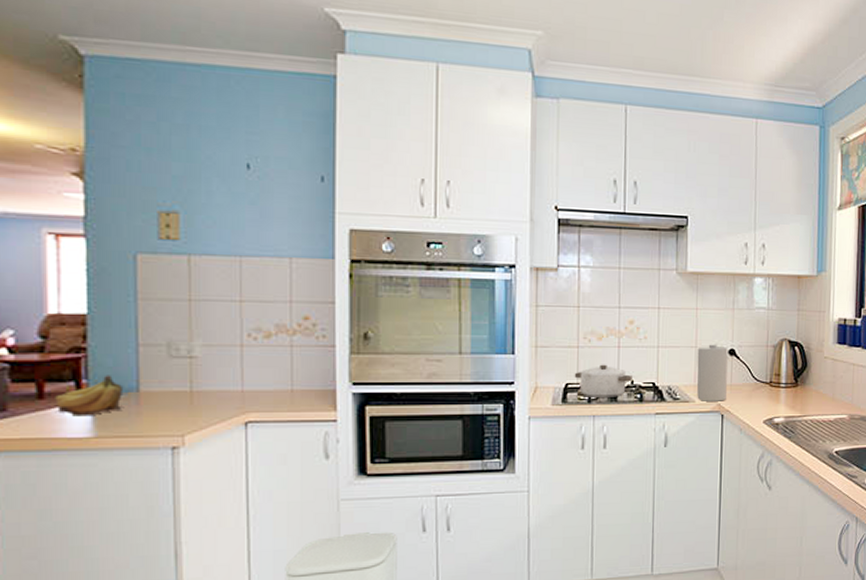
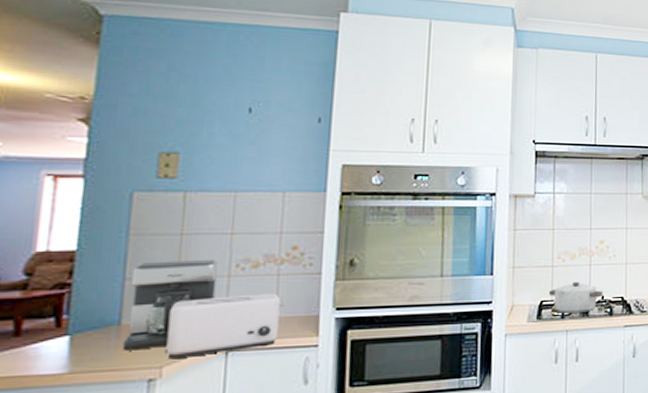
fruit: present [55,375,122,416] -> none [32,309,104,353]
coffee maker: none [143,327,229,418] -> present [122,259,218,351]
toaster: none [184,365,301,428] -> present [164,293,286,360]

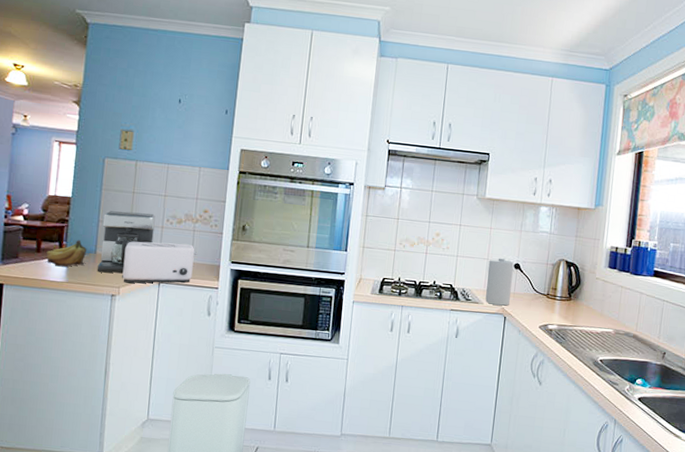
fruit: none [32,309,104,353] -> present [46,240,86,267]
cooking pot: present [548,281,603,314] -> none [390,265,435,293]

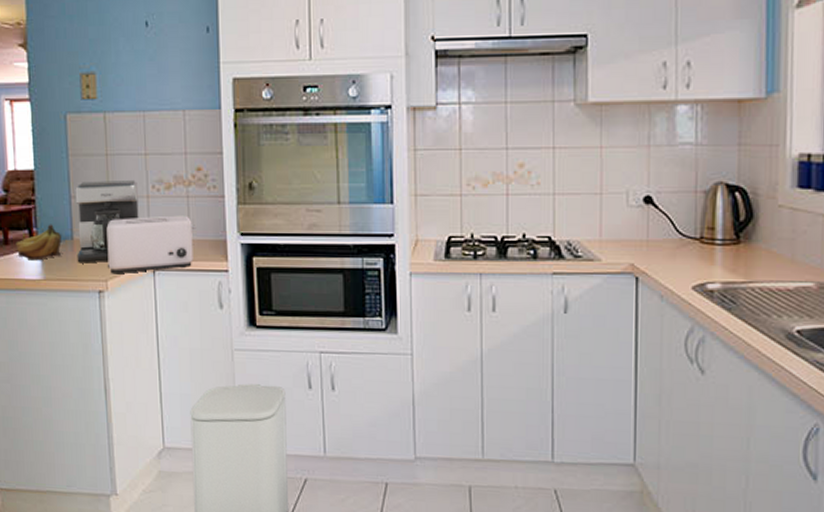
paper towel holder: present [485,258,514,306] -> none [602,190,643,261]

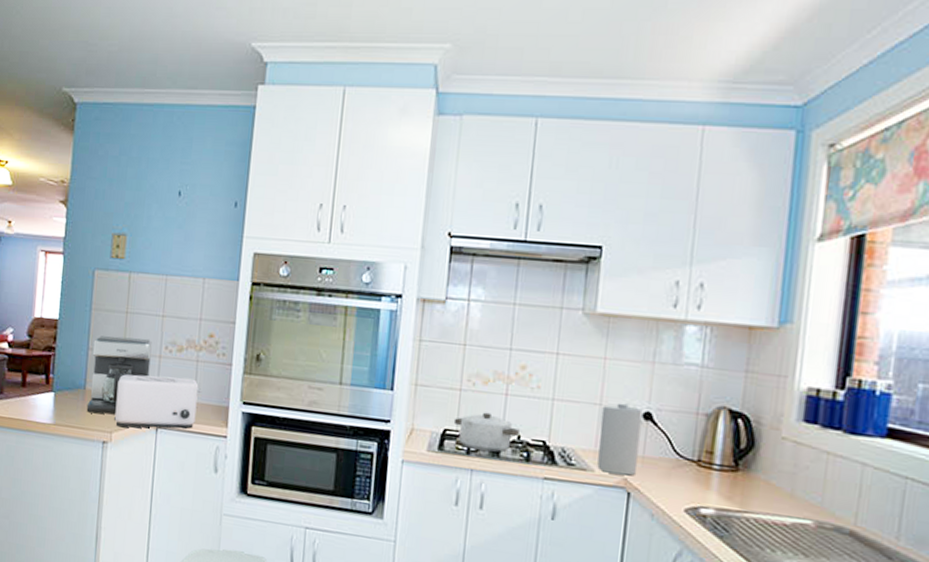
fruit: present [15,224,61,261] -> none [32,372,75,406]
cooking pot: none [457,215,524,255] -> present [453,412,519,453]
paper towel holder: none [602,190,643,261] -> present [597,403,643,476]

